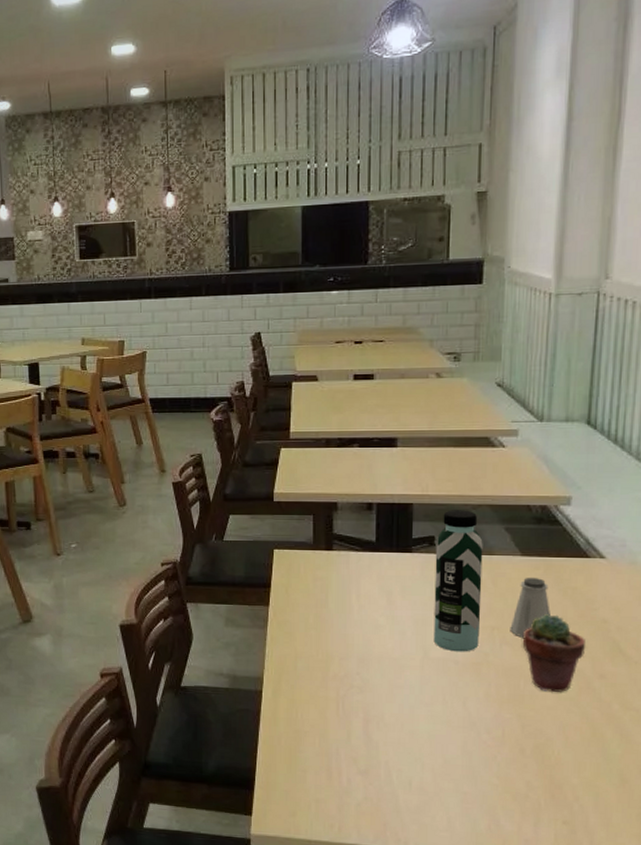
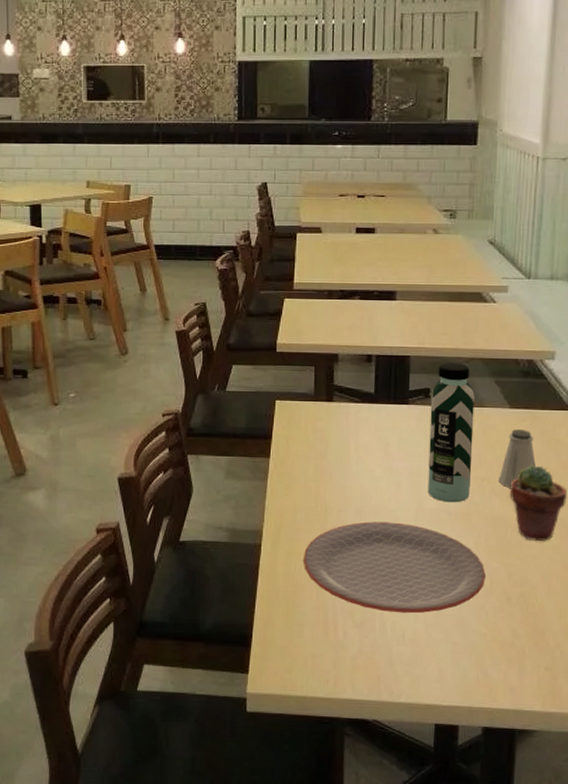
plate: none [304,670,497,762] -> present [303,521,486,614]

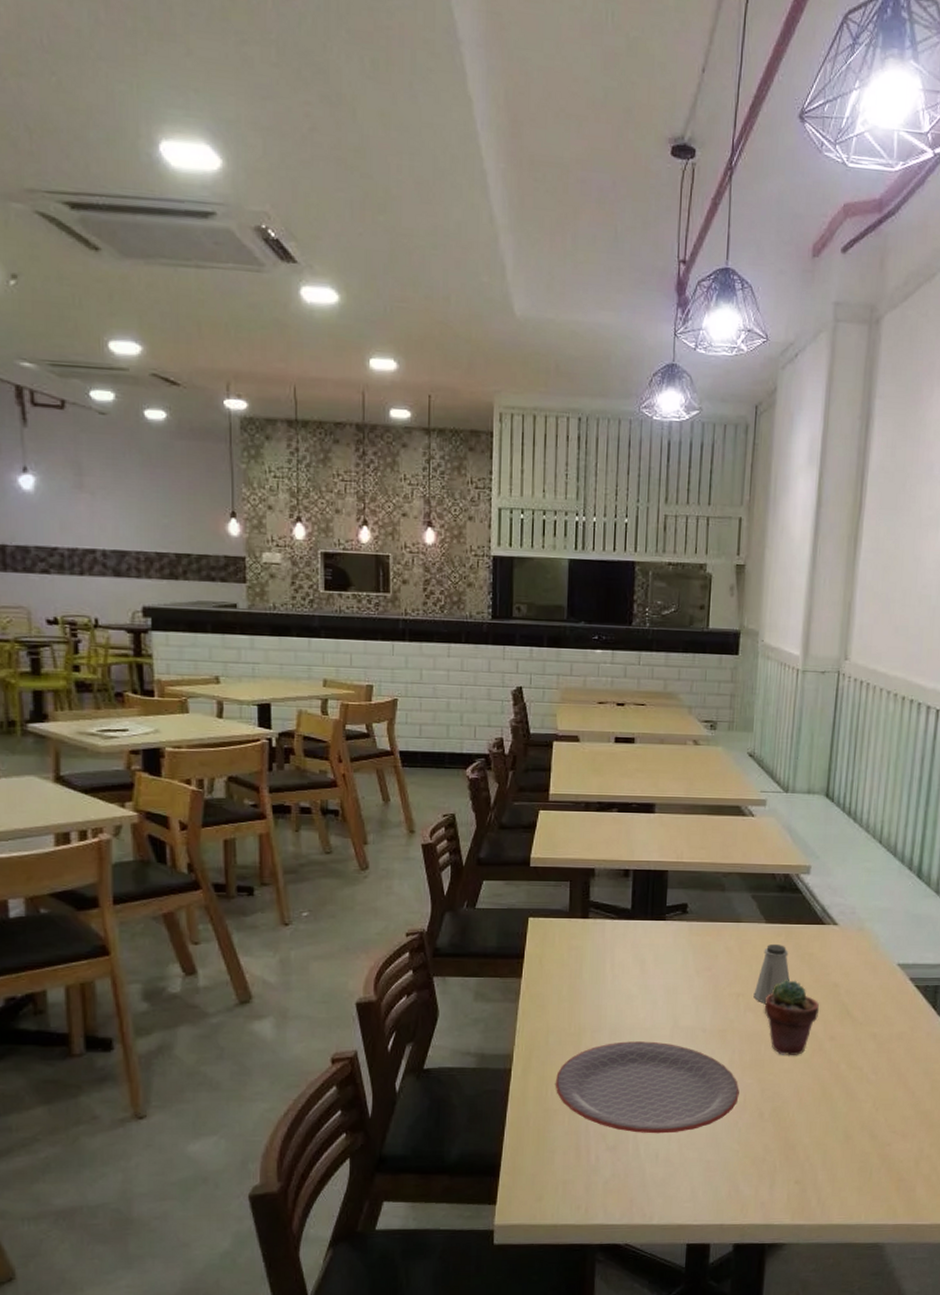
water bottle: present [427,363,475,503] -> none [683,877,732,1020]

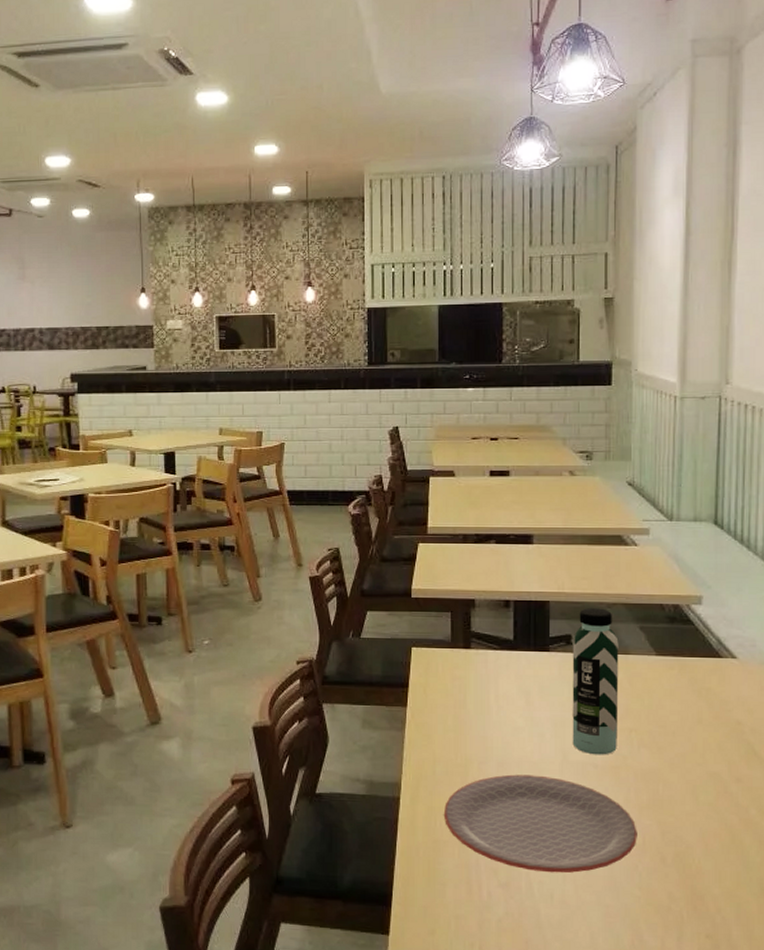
water bottle: none [683,877,732,1020] -> present [572,608,619,755]
saltshaker: present [753,945,791,1003] -> none [647,678,687,740]
potted succulent: present [764,979,819,1055] -> none [660,714,721,797]

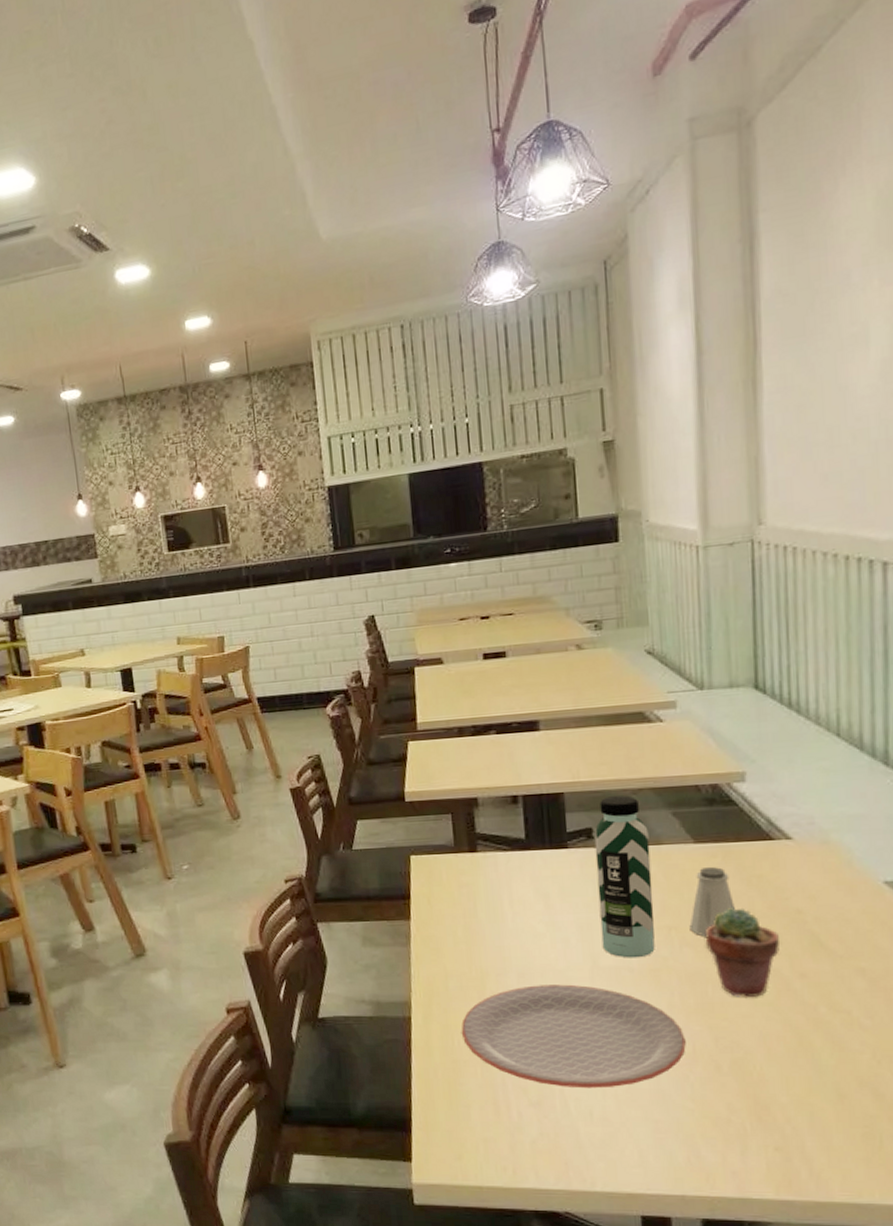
saltshaker: none [647,678,687,740] -> present [689,867,736,937]
potted succulent: none [660,714,721,797] -> present [705,906,780,997]

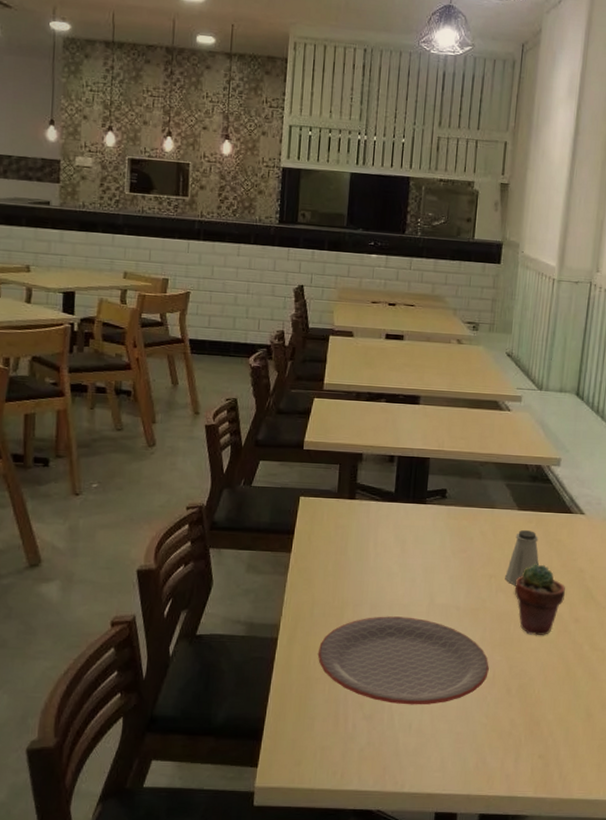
water bottle: present [594,795,655,958] -> none [439,465,487,599]

